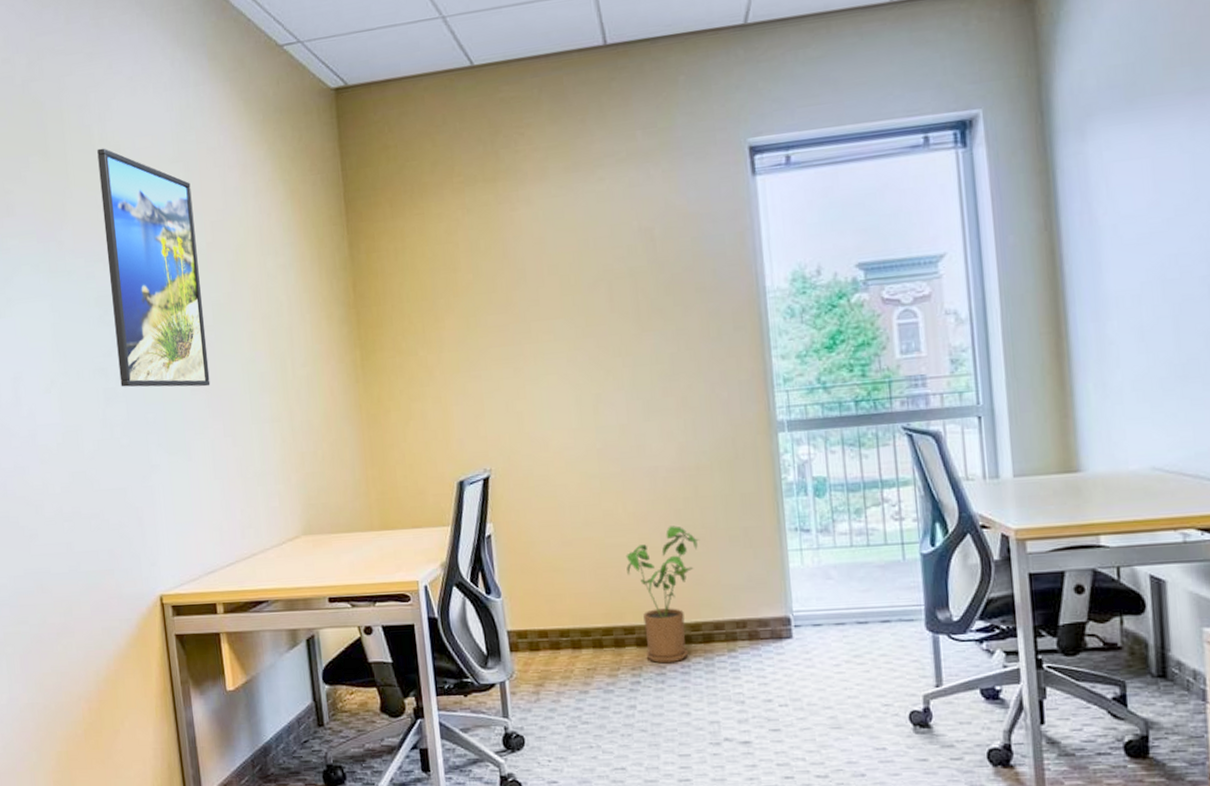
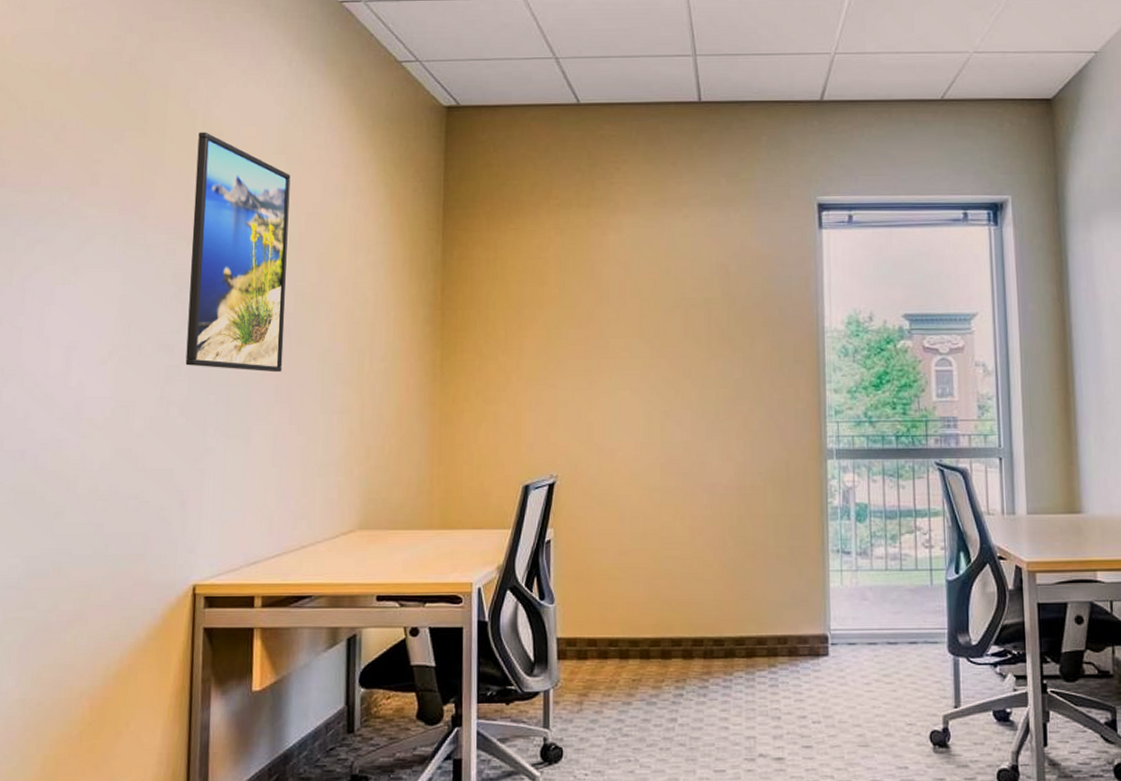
house plant: present [626,525,700,664] -> none [679,541,750,677]

